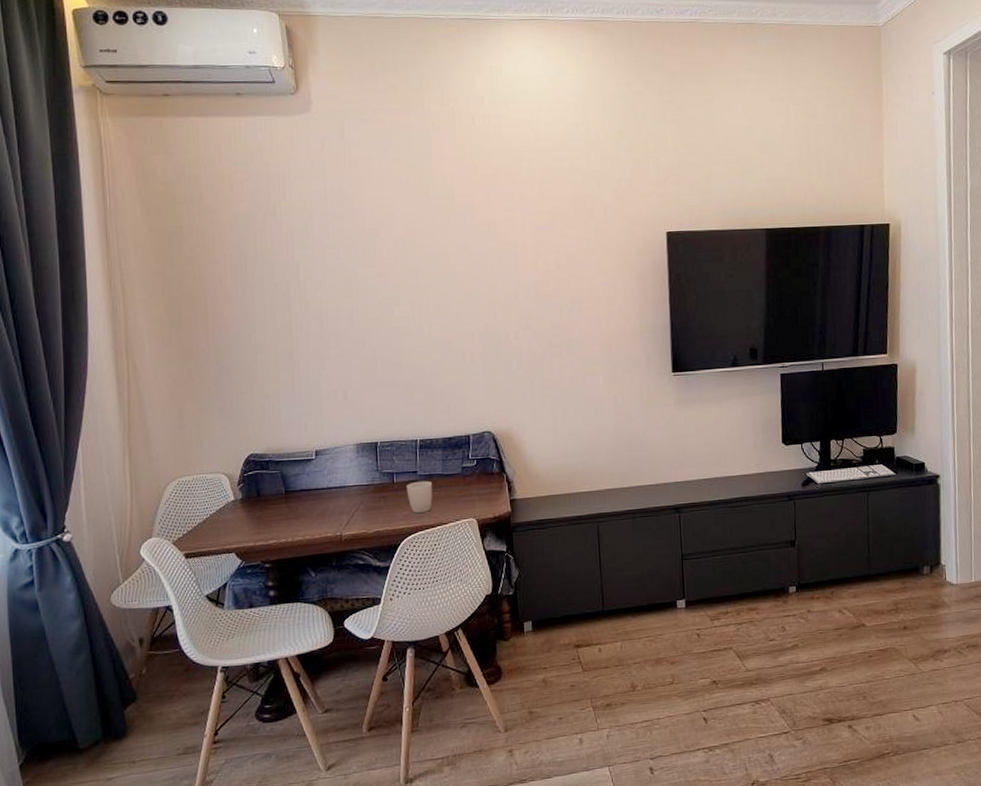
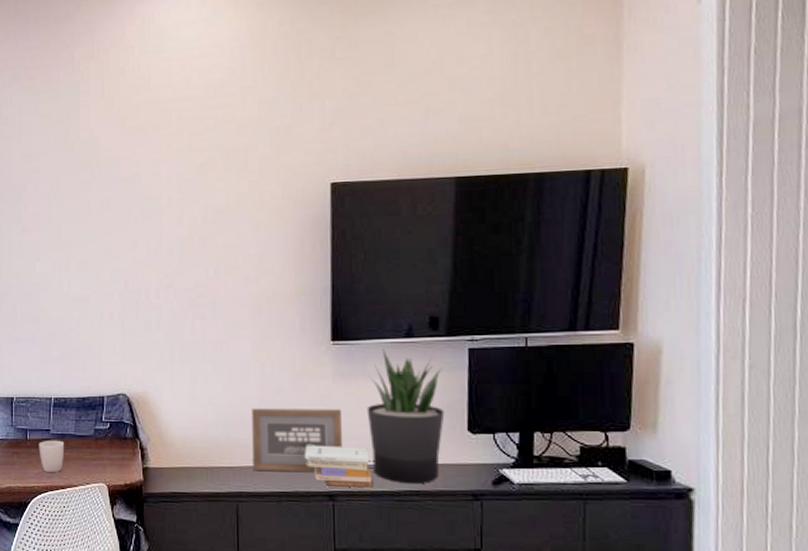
picture frame: none [607,432,685,492] -> present [252,408,342,472]
books: none [653,464,712,501] -> present [304,445,374,489]
planter: none [703,377,765,492] -> present [366,349,445,483]

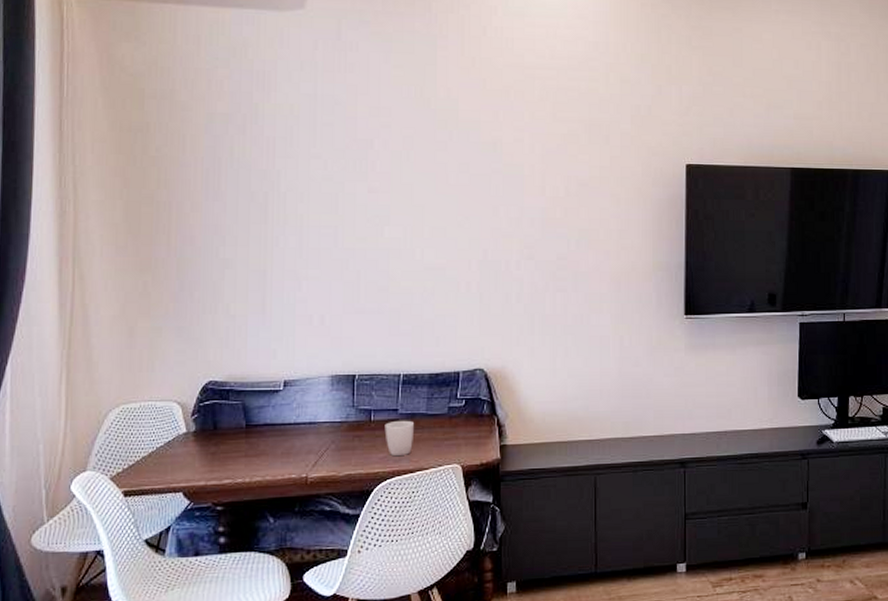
picture frame: present [252,408,342,472] -> none [610,380,693,442]
books: present [304,445,374,489] -> none [659,415,721,455]
planter: present [366,349,445,483] -> none [715,323,780,447]

